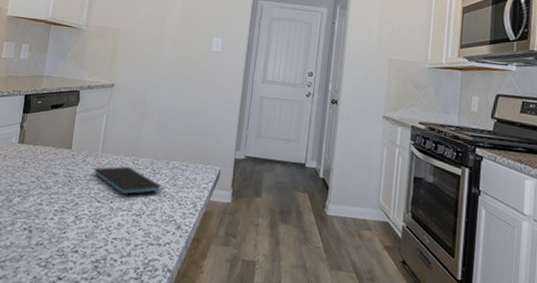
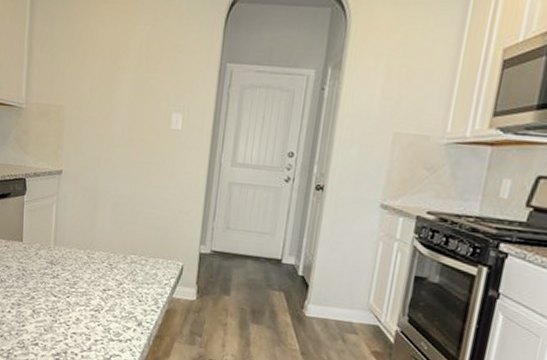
smartphone: present [94,166,161,195] -> none [48,260,119,289]

